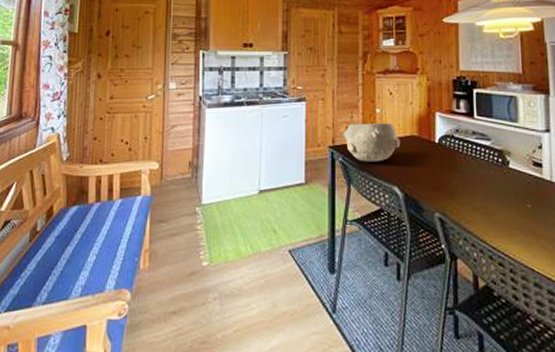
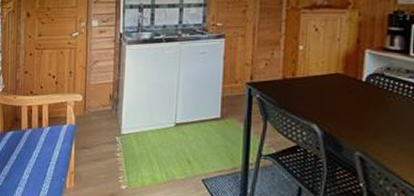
bowl: present [342,123,400,162] -> none [261,60,323,100]

